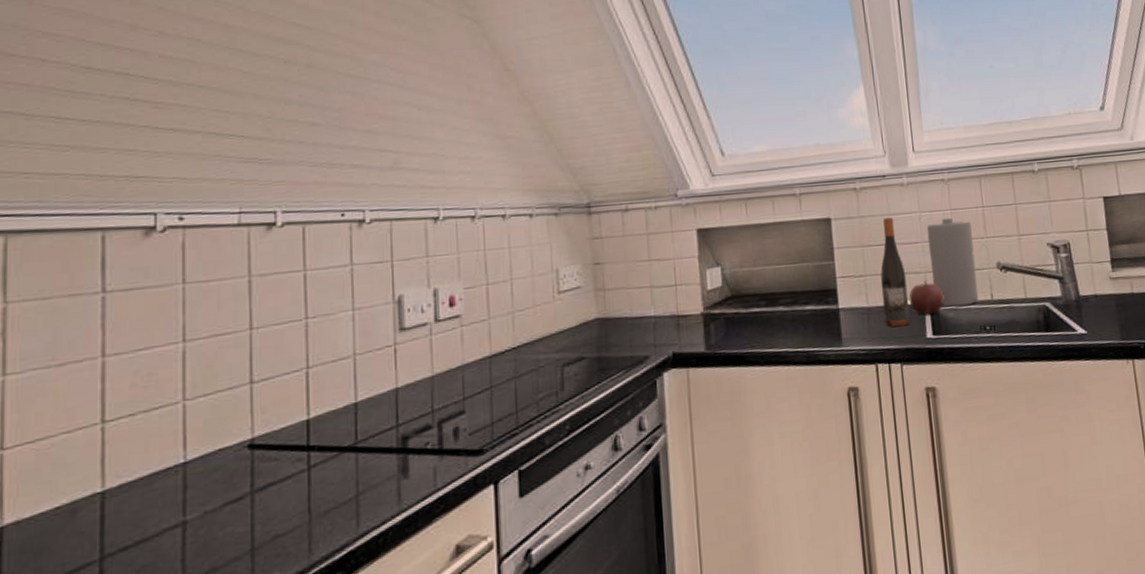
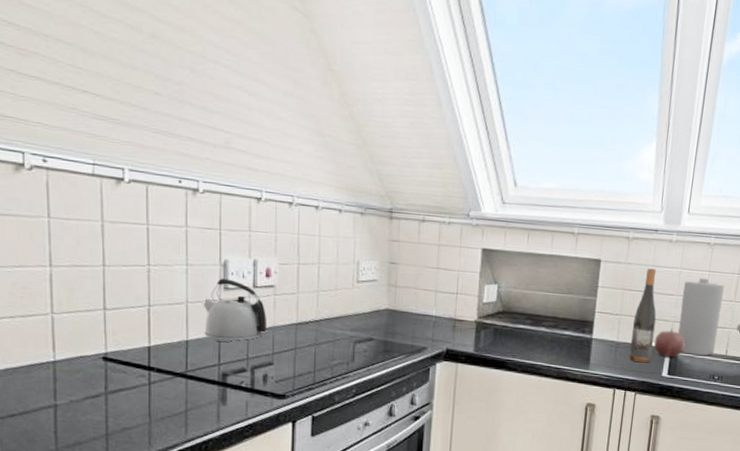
kettle: none [372,317,455,397] -> present [201,278,267,343]

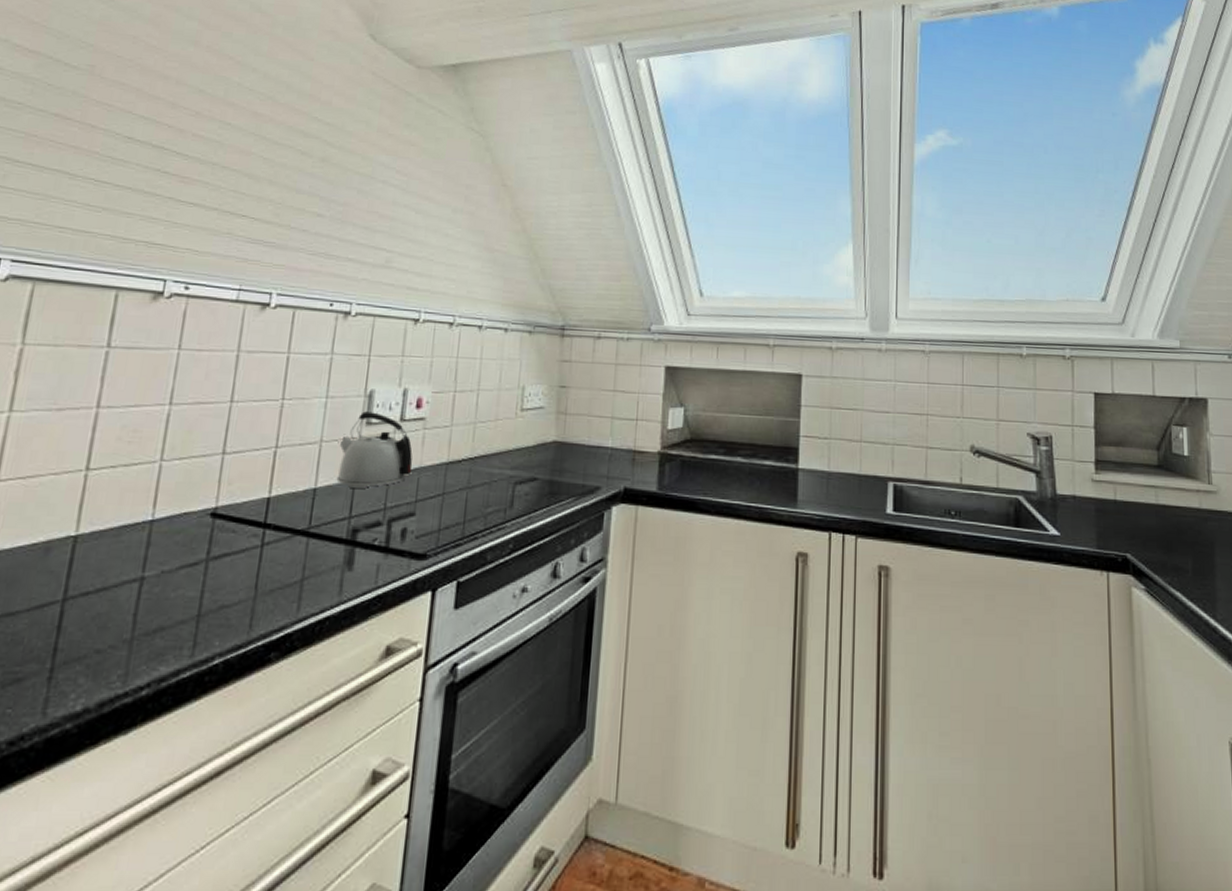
wine bottle: present [628,268,657,363] -> none [844,382,873,497]
fruit: present [654,328,685,358] -> none [872,453,910,490]
paper towel holder: present [678,277,724,356] -> none [899,391,947,485]

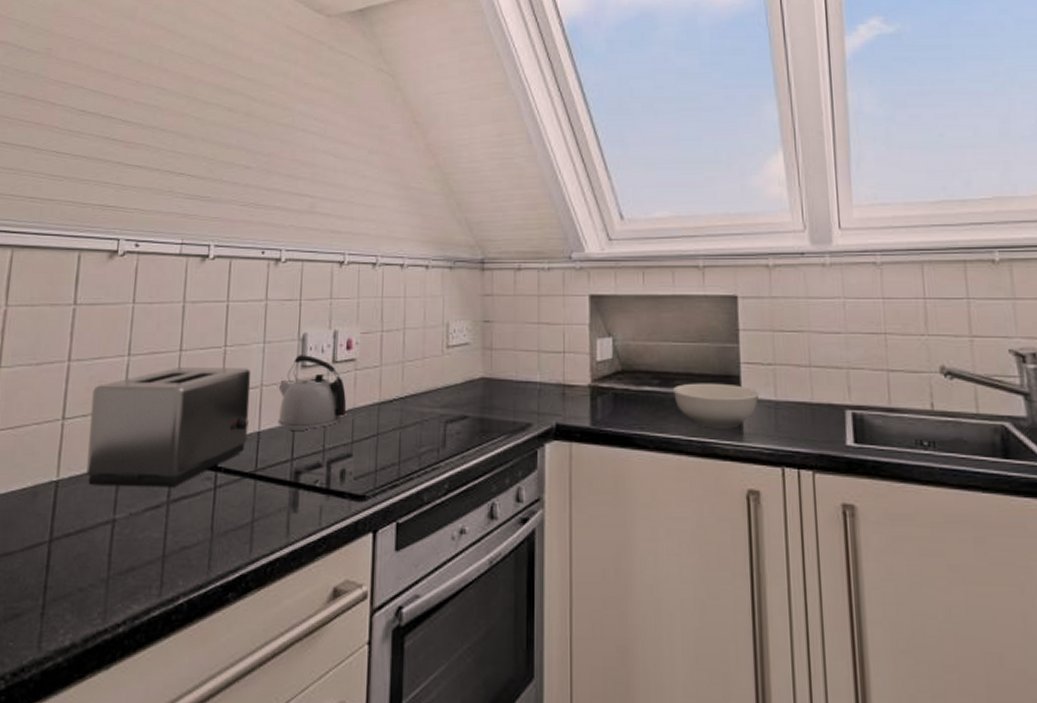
toaster: none [112,419,311,545] -> present [86,367,252,488]
bowl: none [736,453,815,496] -> present [672,383,760,429]

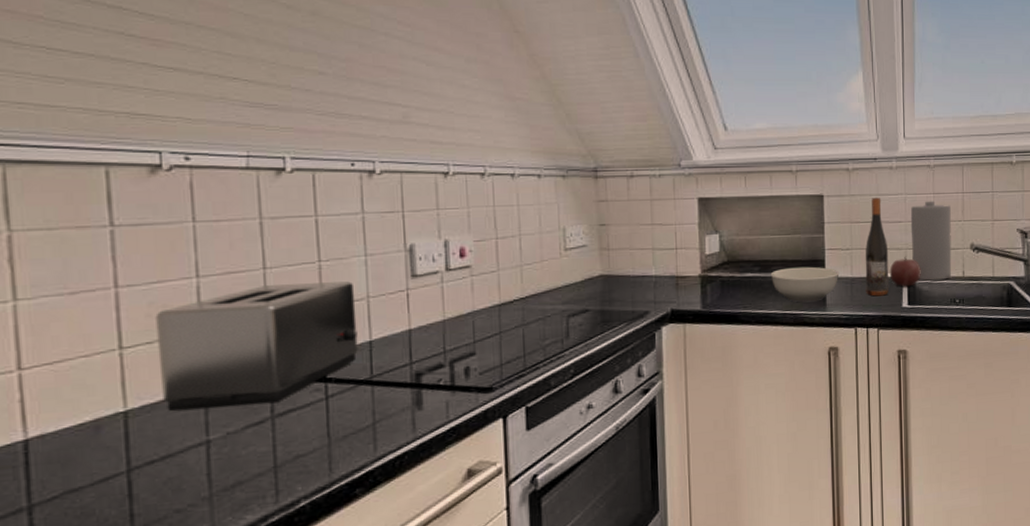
kettle: present [277,355,347,432] -> none [385,265,466,338]
wine bottle: none [792,301,827,428] -> present [865,197,889,297]
fruit: none [826,378,871,419] -> present [889,256,921,287]
paper towel holder: none [852,307,915,413] -> present [910,201,952,281]

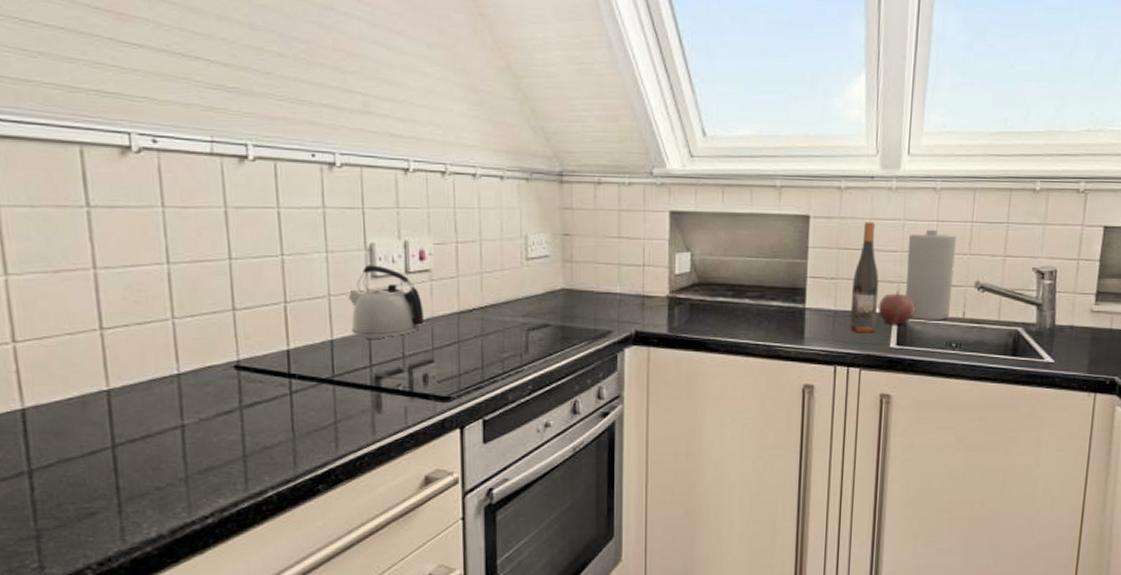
toaster: present [155,281,358,411] -> none [131,276,320,394]
kettle: none [385,265,466,338] -> present [346,265,425,340]
bowl: present [770,266,840,303] -> none [744,294,822,334]

